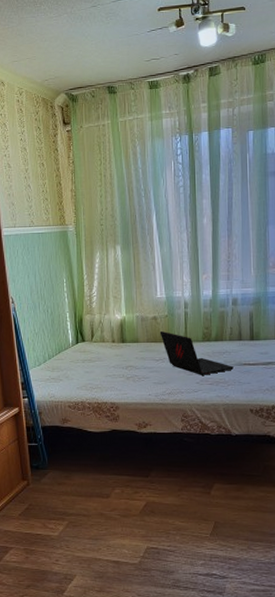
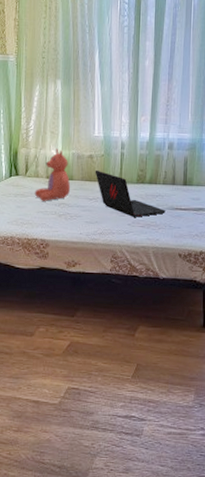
teddy bear: none [101,312,137,365] -> present [34,148,71,201]

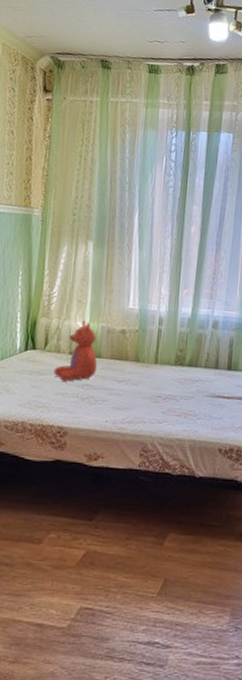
laptop: present [95,169,167,217] -> none [126,347,207,405]

